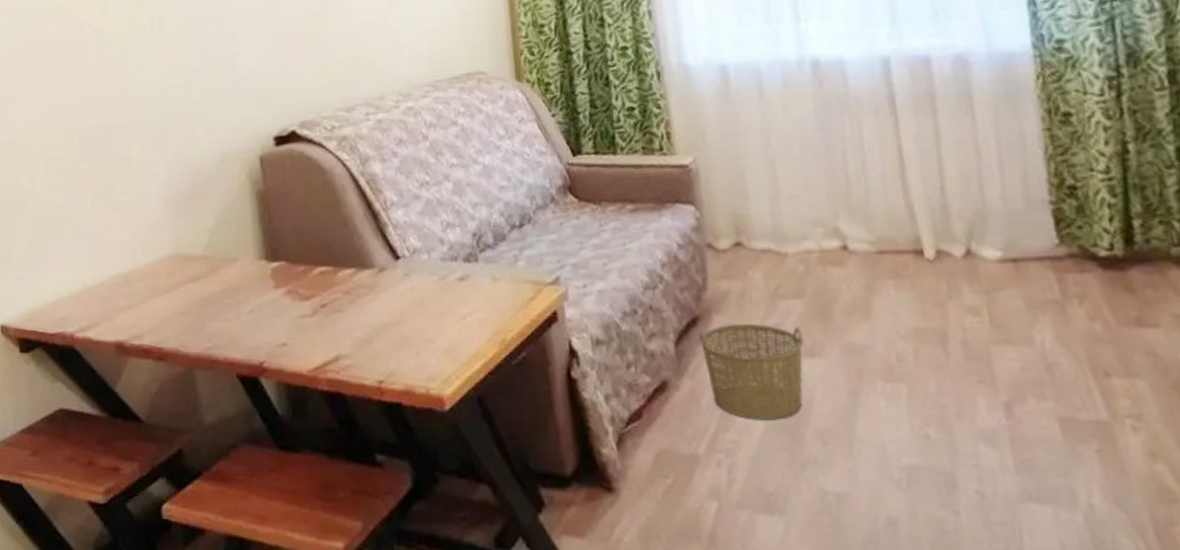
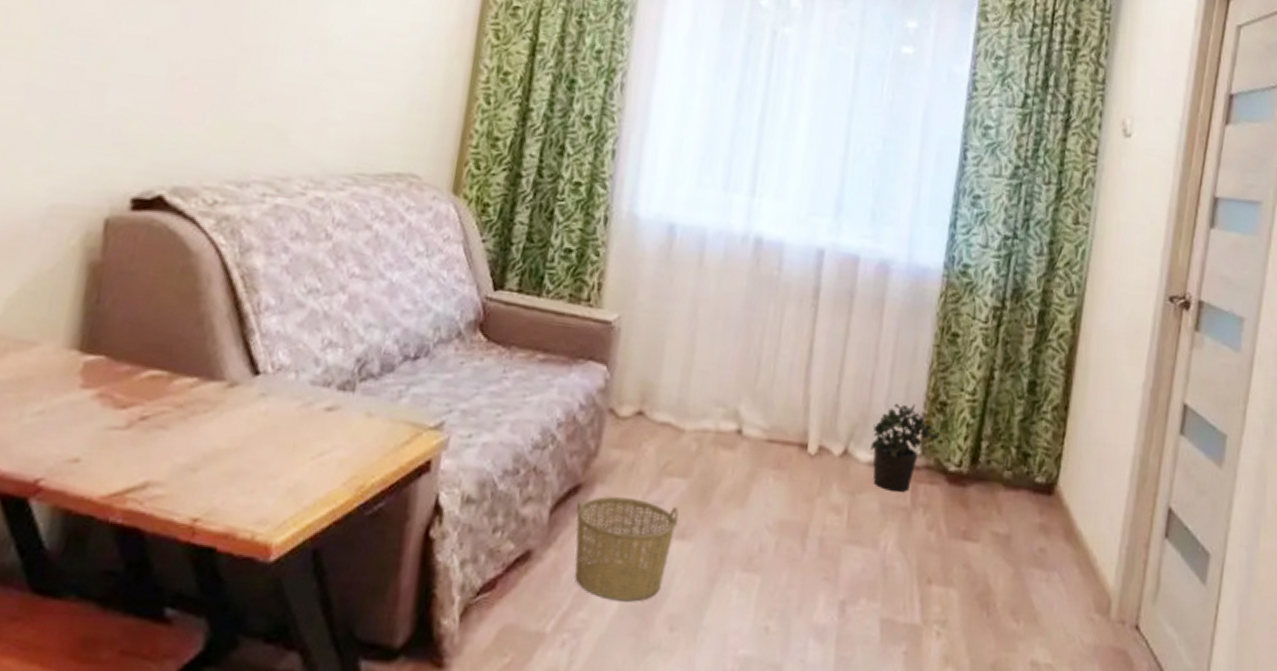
potted plant: none [993,192,1076,285] -> present [870,403,938,492]

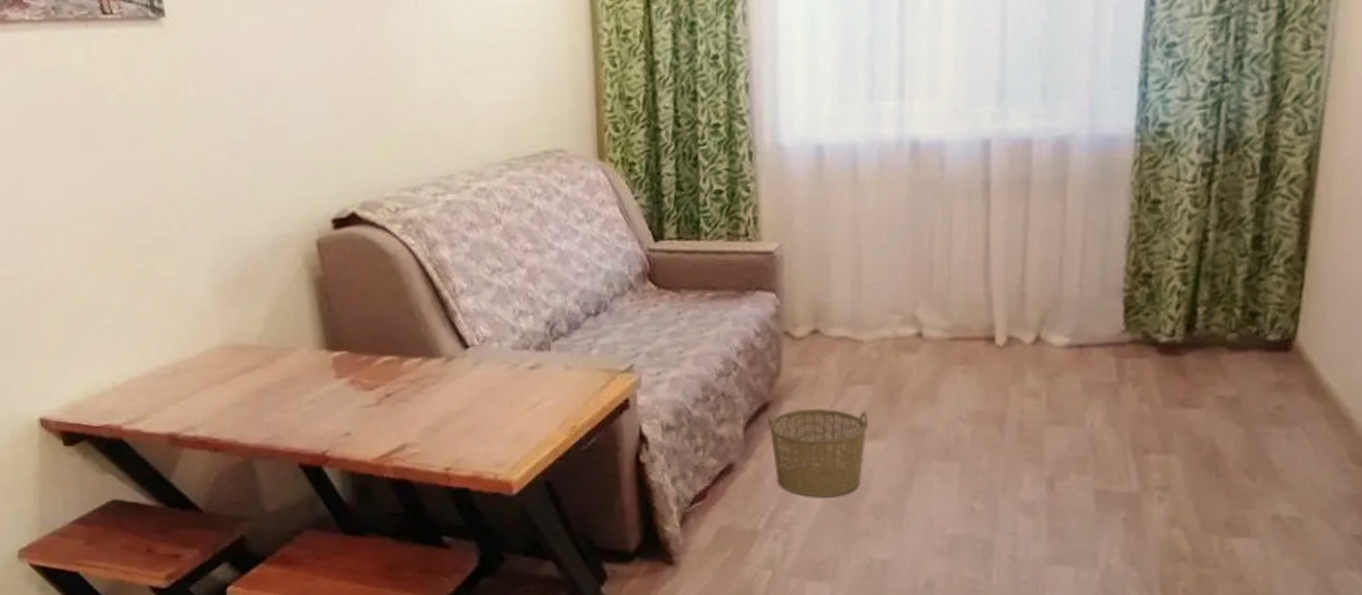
potted plant: present [870,403,938,492] -> none [1065,280,1144,370]

